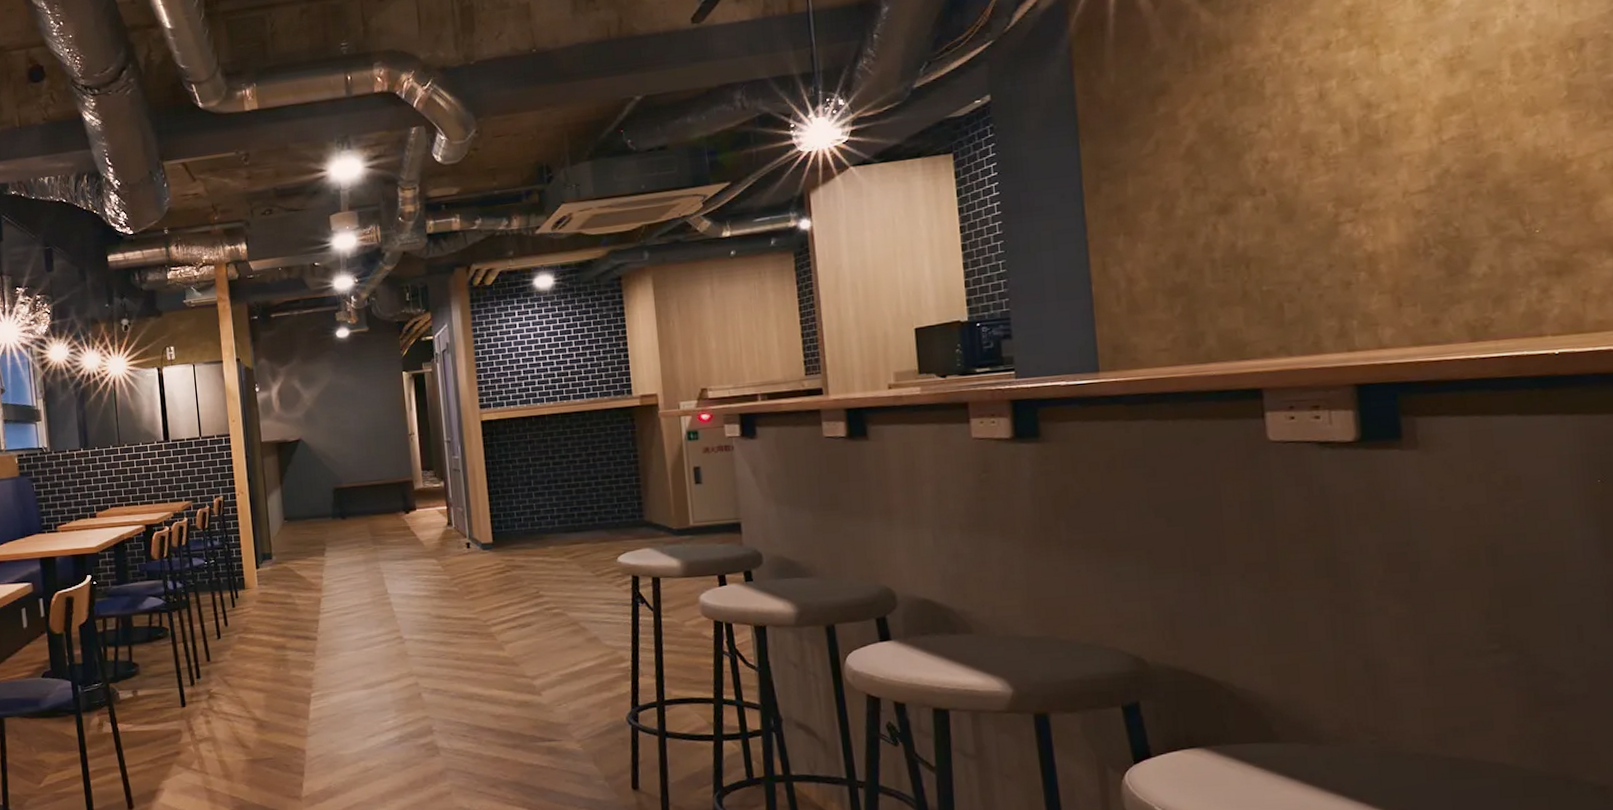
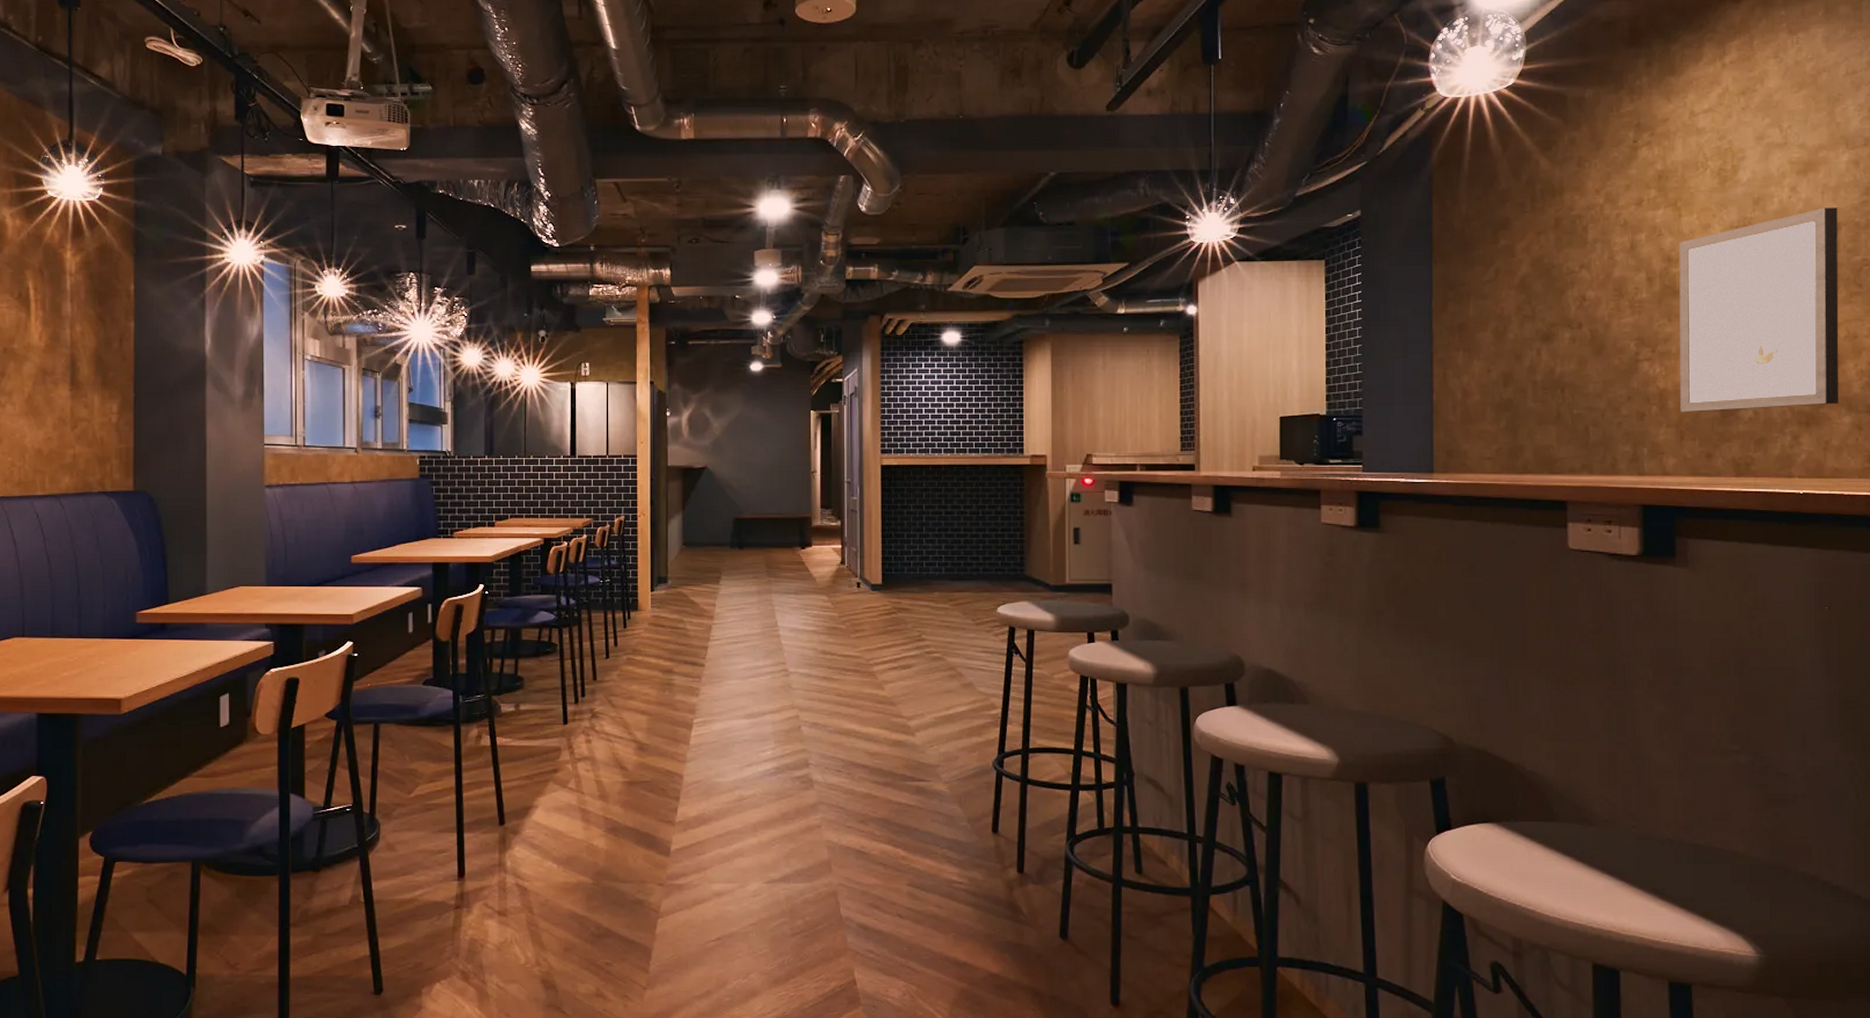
wall art: none [1379,21,1597,276] -> present [1679,207,1839,412]

